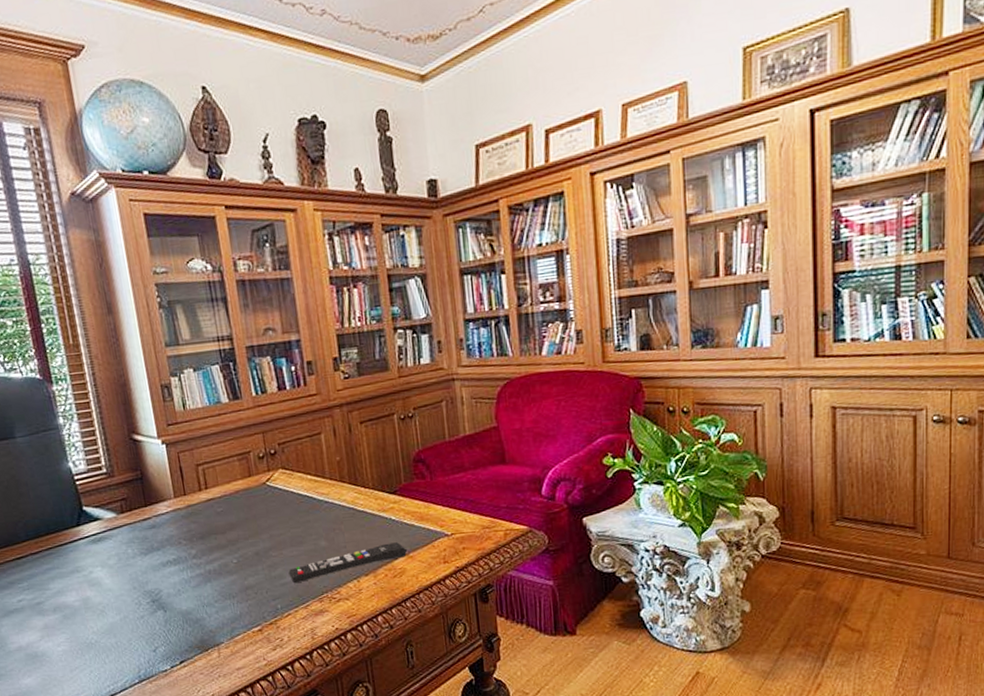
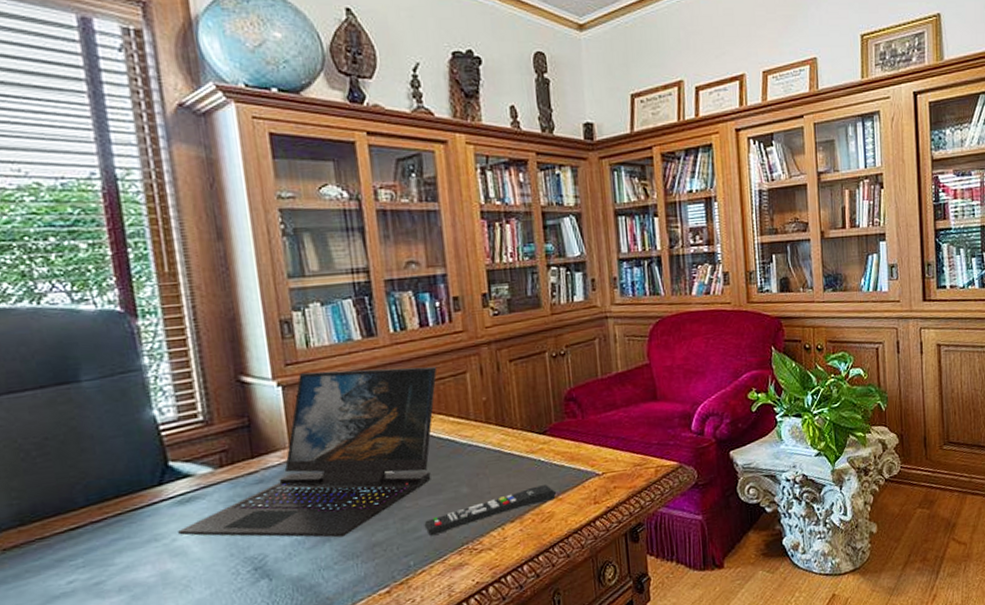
laptop: none [92,427,295,579] -> present [176,366,437,538]

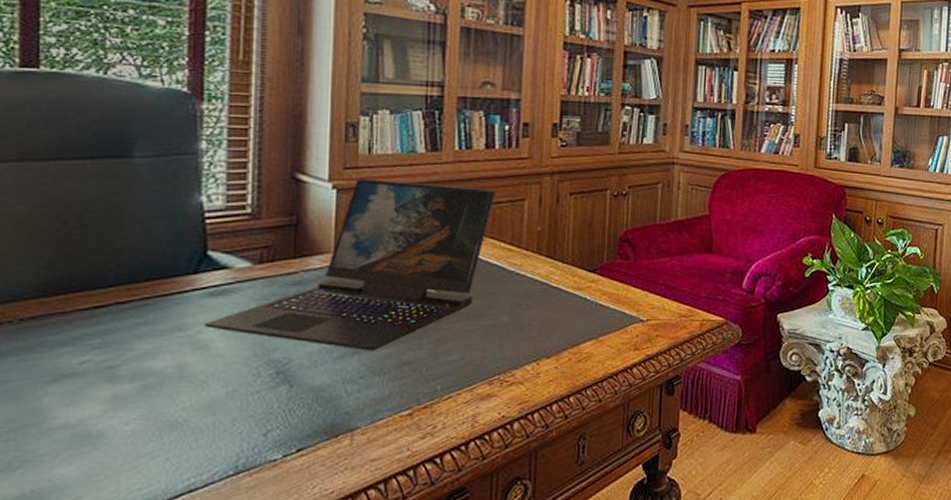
remote control: present [424,485,557,537] -> none [458,324,598,362]

